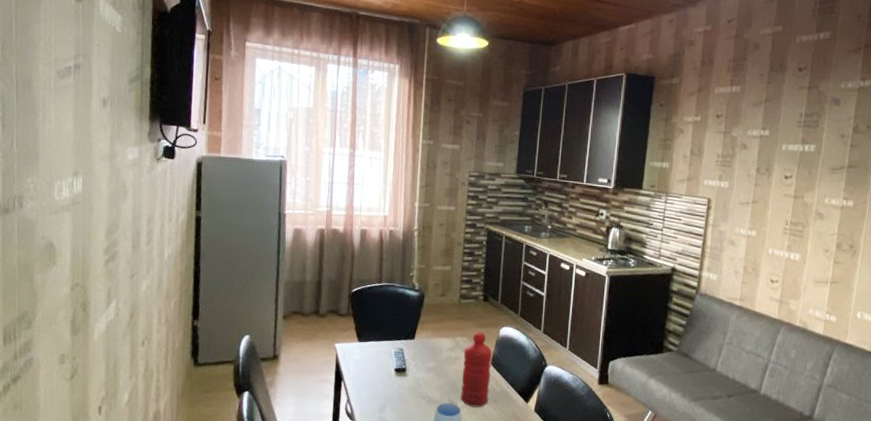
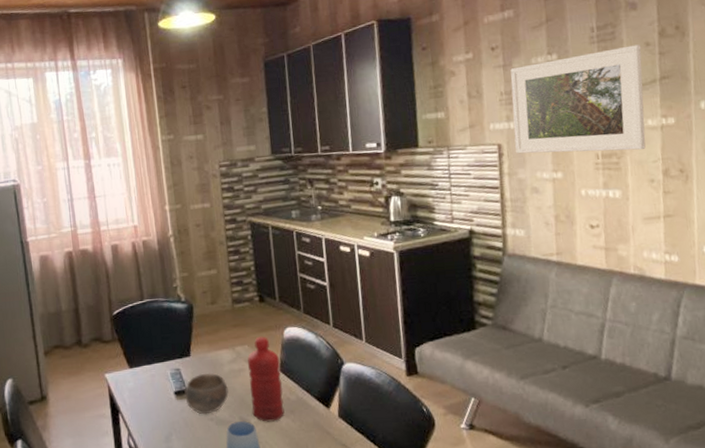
bowl: none [403,356,443,393] -> present [184,373,229,415]
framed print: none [721,134,838,223] -> present [510,44,646,154]

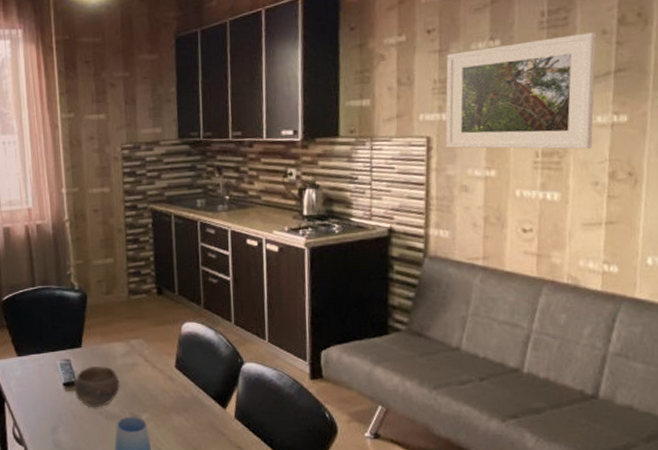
water bottle: present [248,336,285,422] -> none [142,330,178,419]

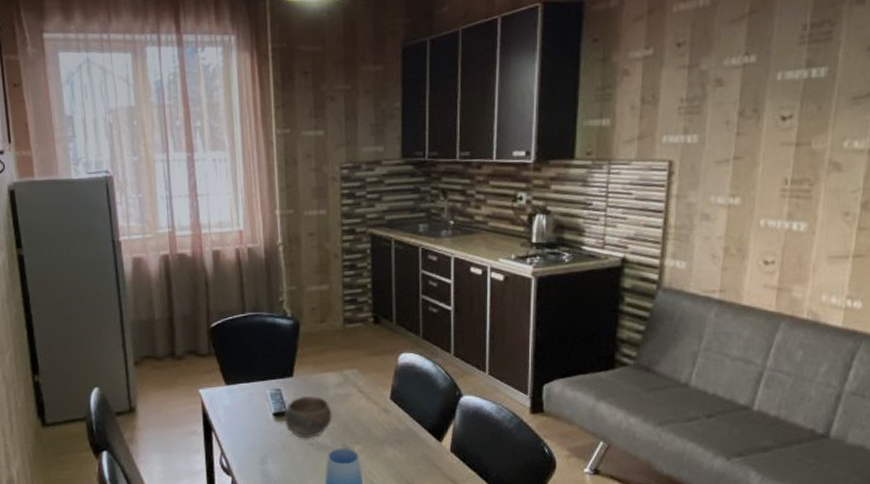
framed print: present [445,32,597,150] -> none [688,48,862,177]

